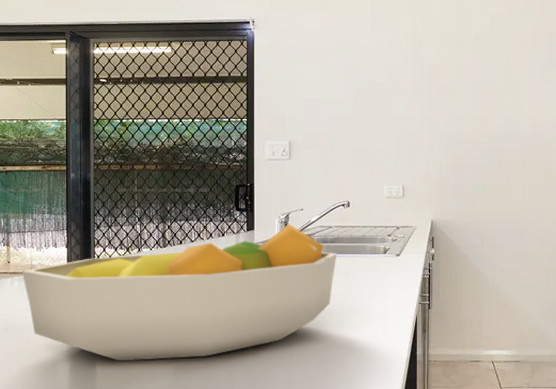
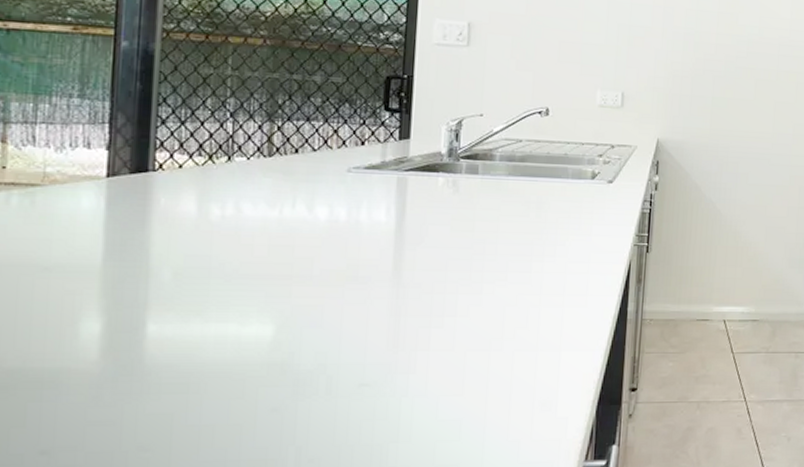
fruit bowl: present [21,223,337,362] -> none [25,132,528,318]

